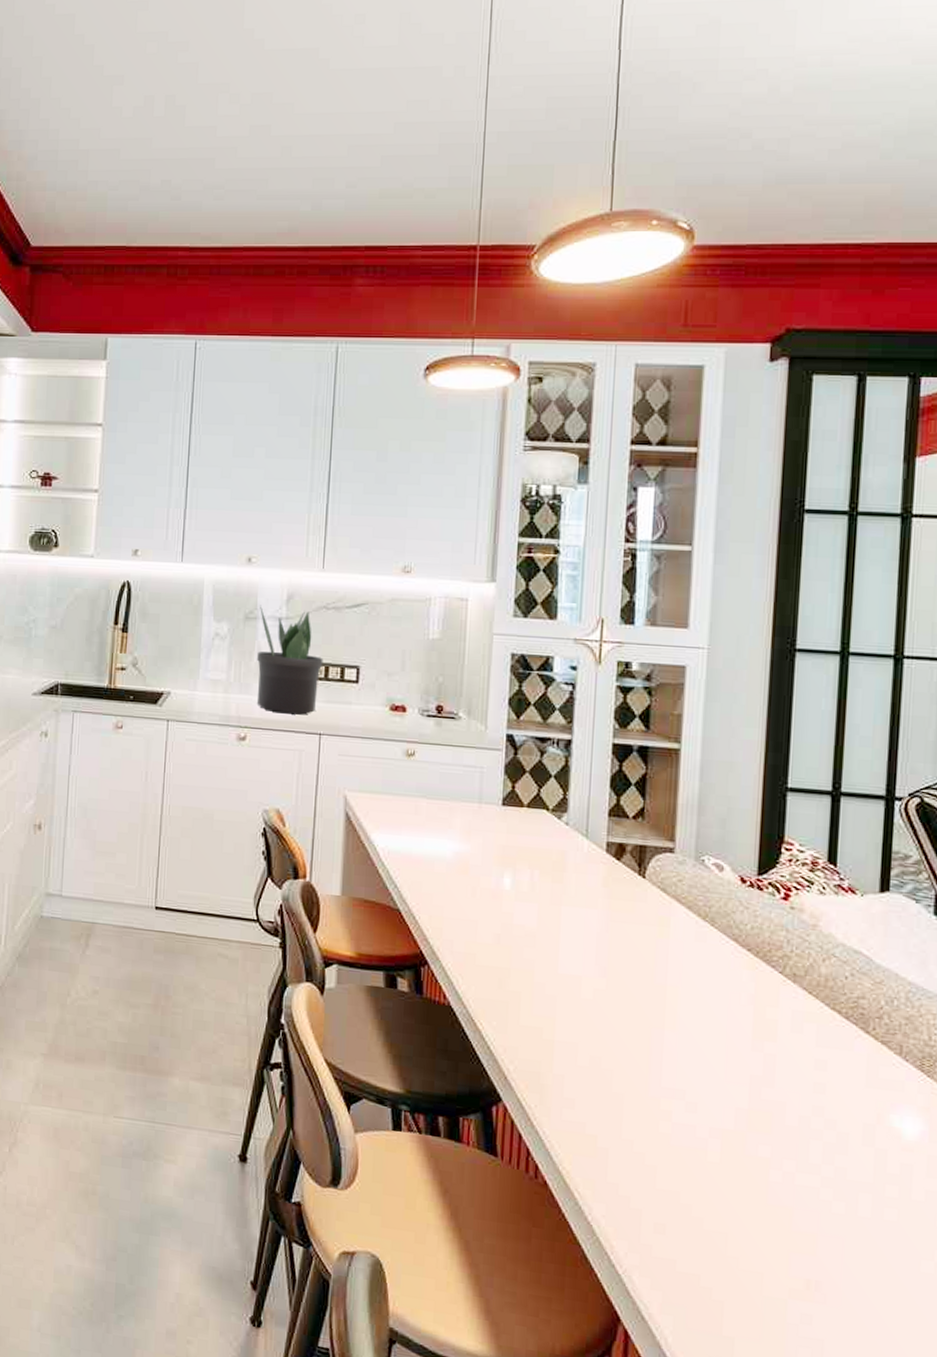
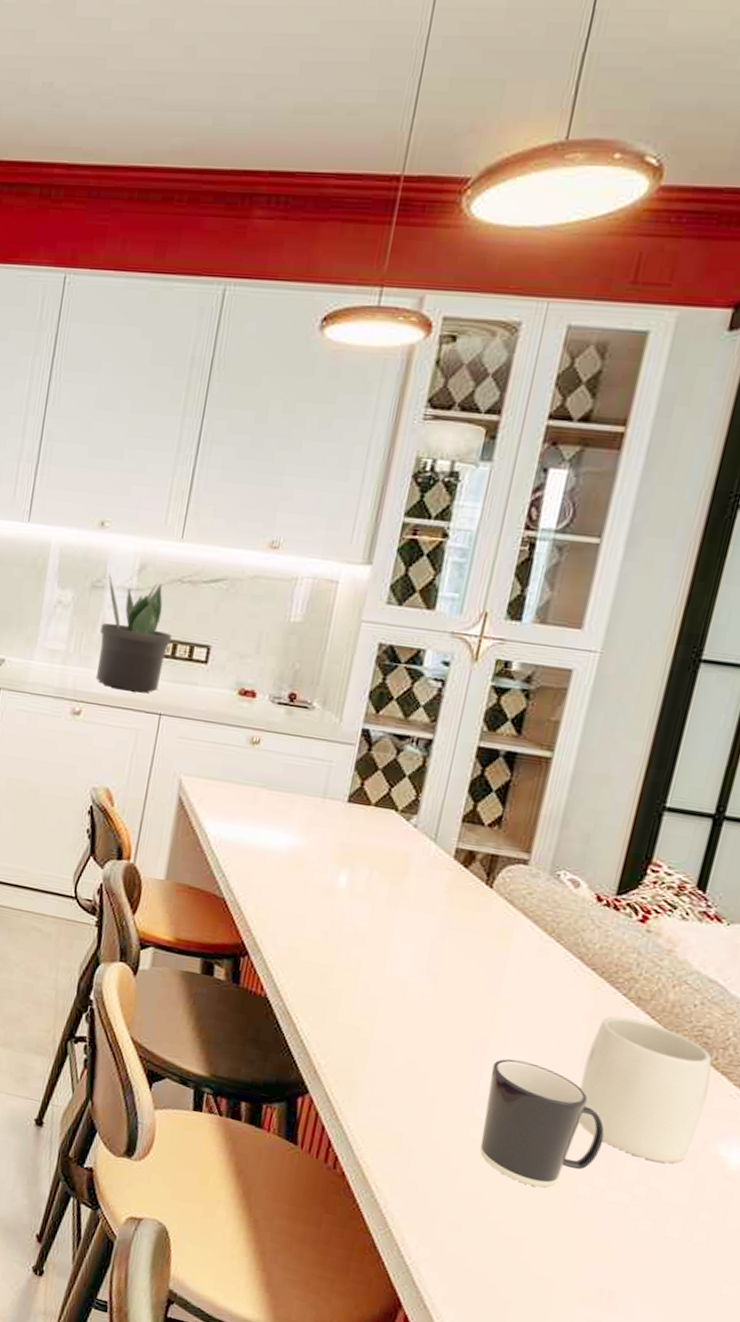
mug: none [670,1047,786,1178] -> present [480,1059,605,1188]
mug: none [755,994,873,1140] -> present [579,1016,712,1164]

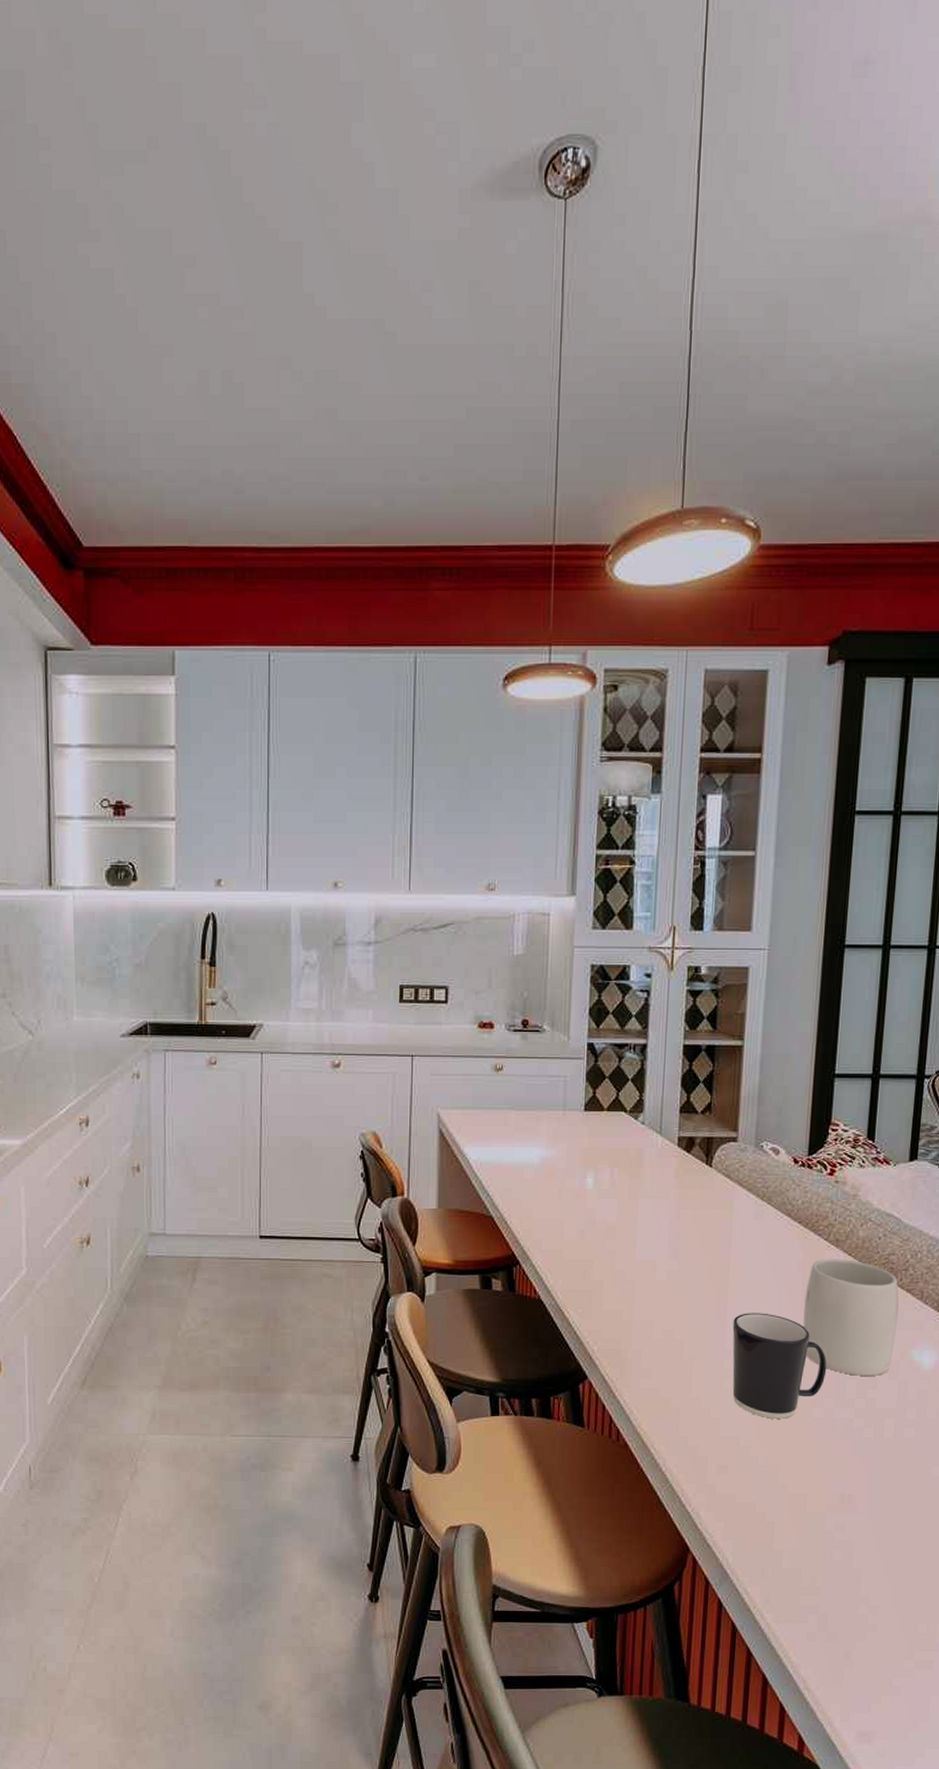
planter: present [95,573,172,693] -> none [348,930,413,1038]

